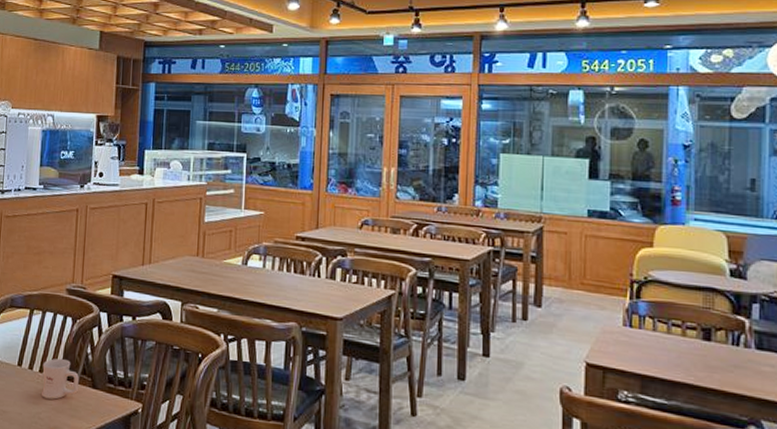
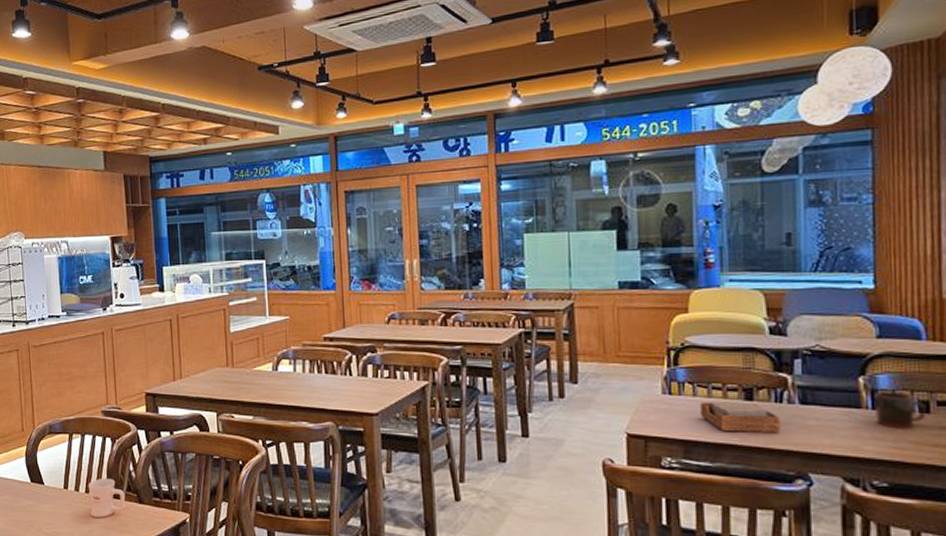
napkin holder: none [659,337,736,377] -> present [700,401,780,434]

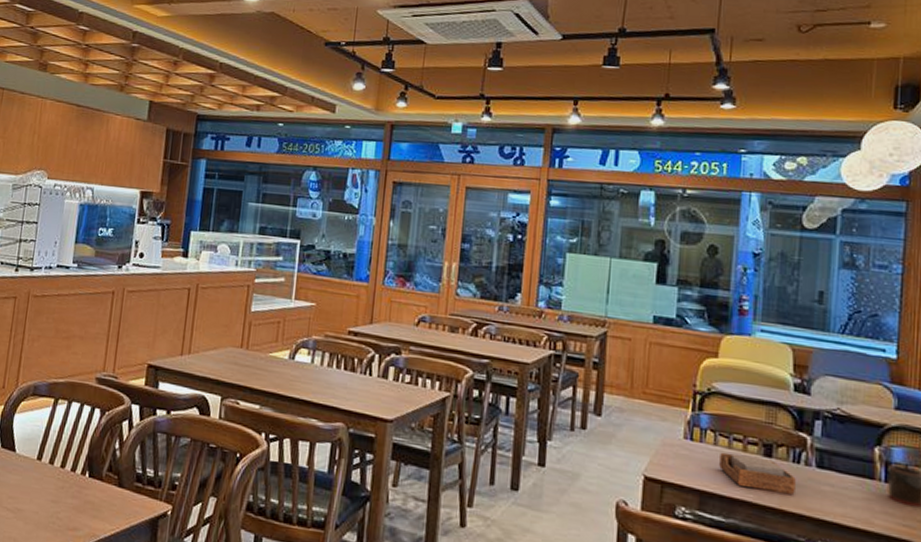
mug: present [88,478,126,517] -> none [61,453,104,498]

